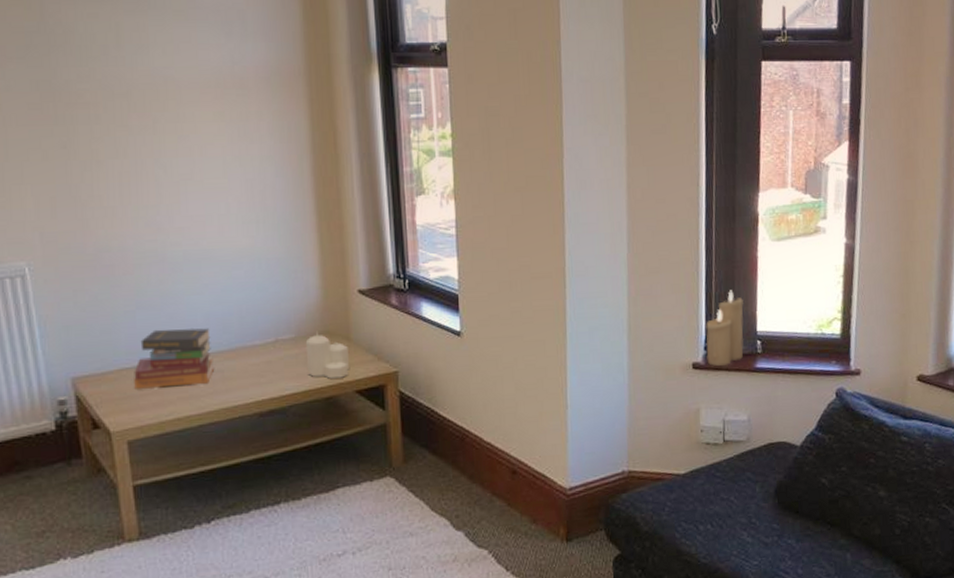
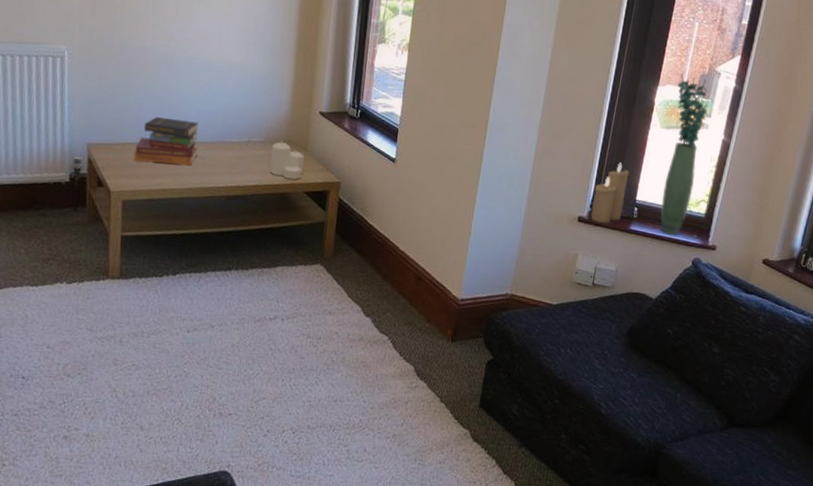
vase: none [781,173,822,367] -> present [660,73,708,236]

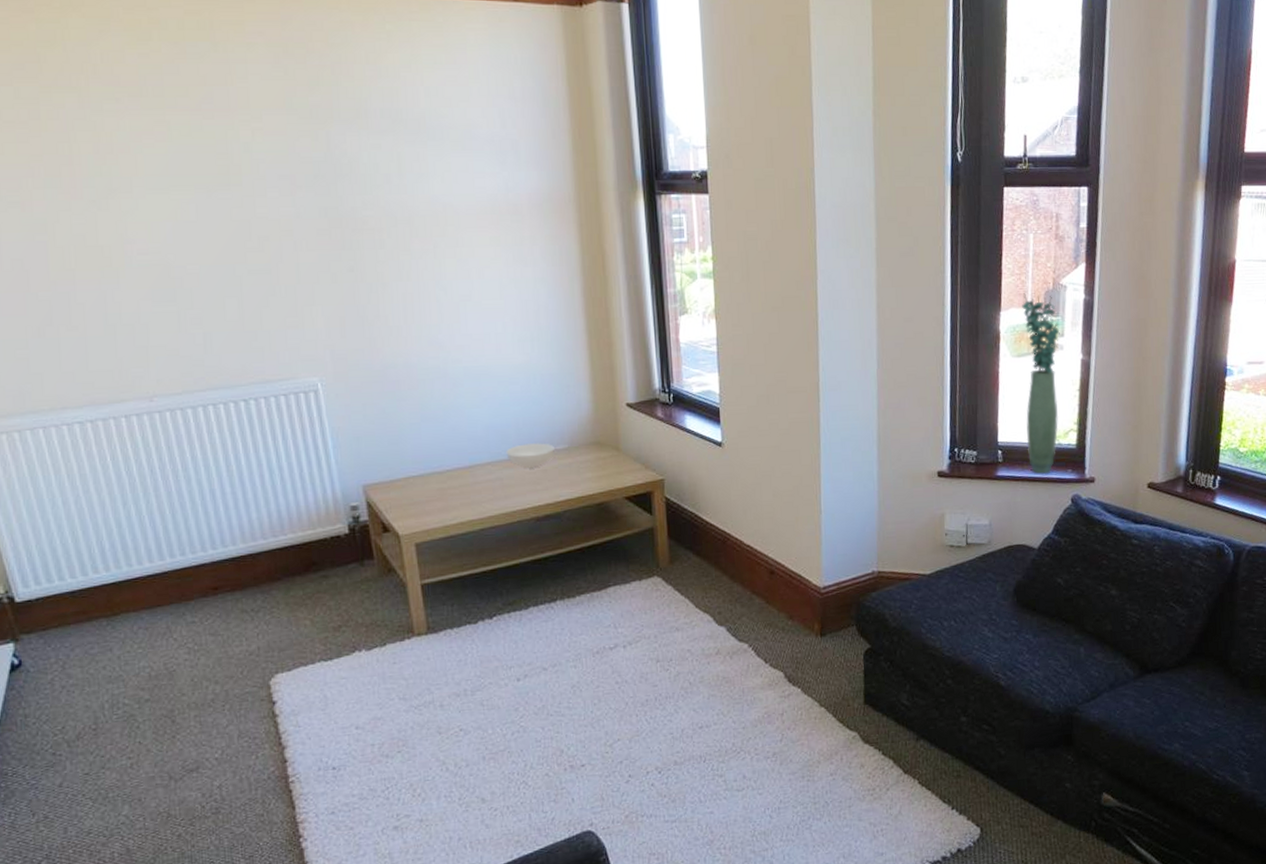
books: present [134,116,199,166] -> none [420,439,494,496]
bowl: none [211,131,253,153] -> present [506,443,556,468]
candle: present [270,139,305,180] -> none [578,442,620,486]
candle: present [591,162,629,224] -> none [950,403,986,475]

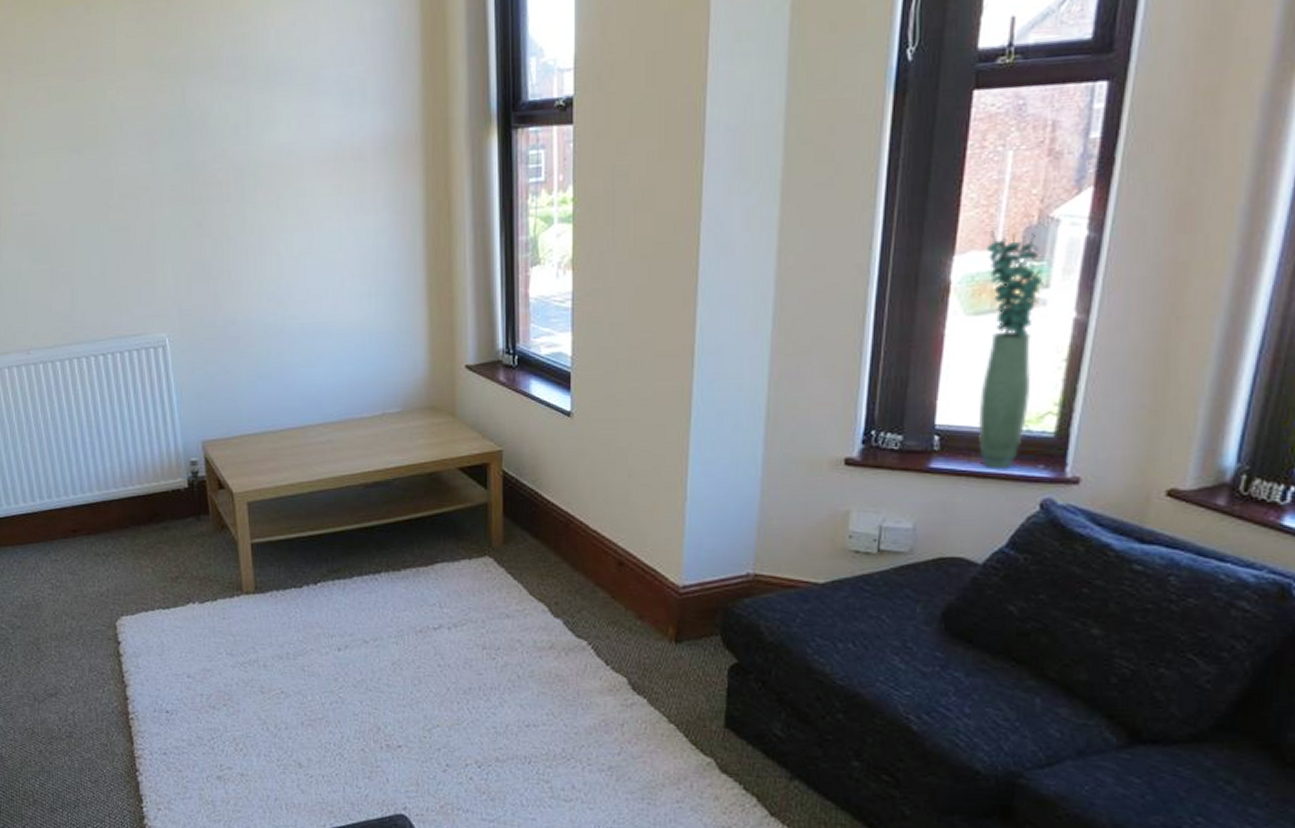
bowl: present [506,443,556,468] -> none [338,405,388,431]

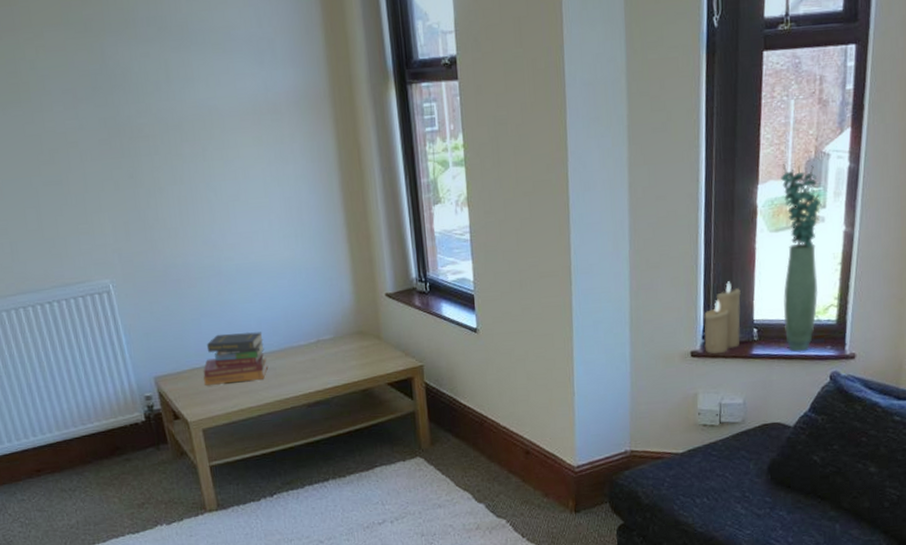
books: none [254,399,324,454] -> present [203,332,268,386]
candle: none [864,374,919,464] -> present [704,281,741,354]

